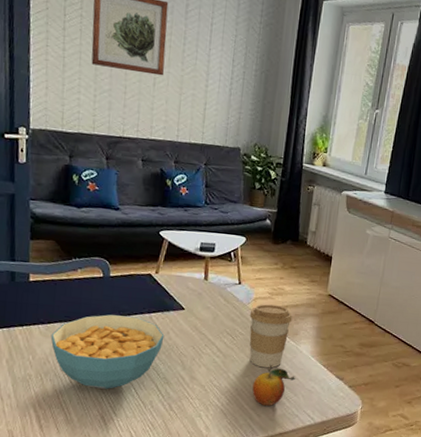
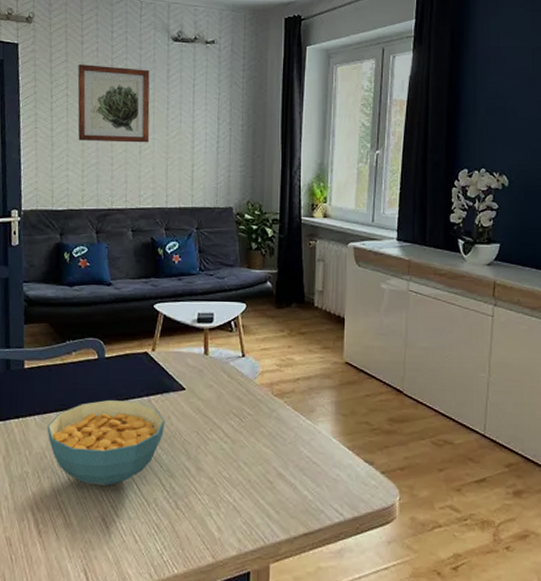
coffee cup: present [249,304,293,368] -> none [257,378,306,454]
fruit: present [252,365,296,407] -> none [267,450,317,501]

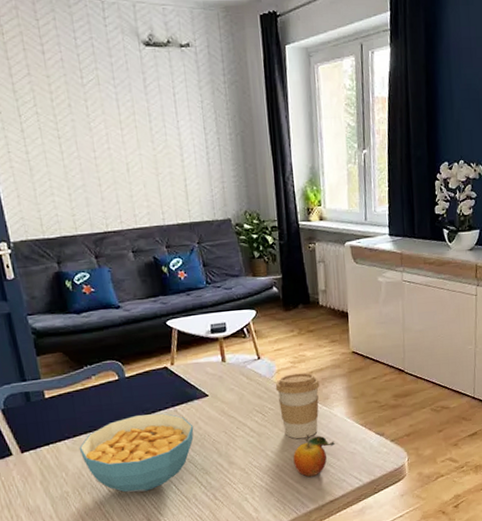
wall art: present [77,64,150,143] -> none [43,77,136,163]
coffee cup: none [257,378,306,454] -> present [275,372,320,439]
fruit: none [267,450,317,501] -> present [293,434,336,478]

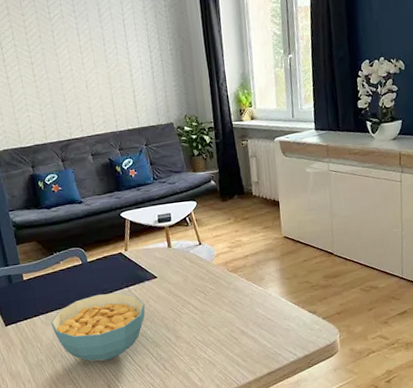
coffee cup: present [275,372,320,439] -> none [215,256,255,316]
fruit: present [293,434,336,478] -> none [232,312,271,351]

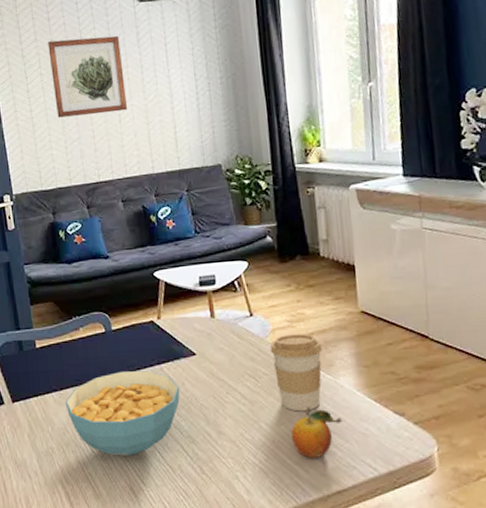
wall art: none [19,12,94,84] -> present [48,35,128,118]
coffee cup: none [215,256,255,316] -> present [270,334,322,412]
fruit: none [232,312,271,351] -> present [291,407,343,459]

